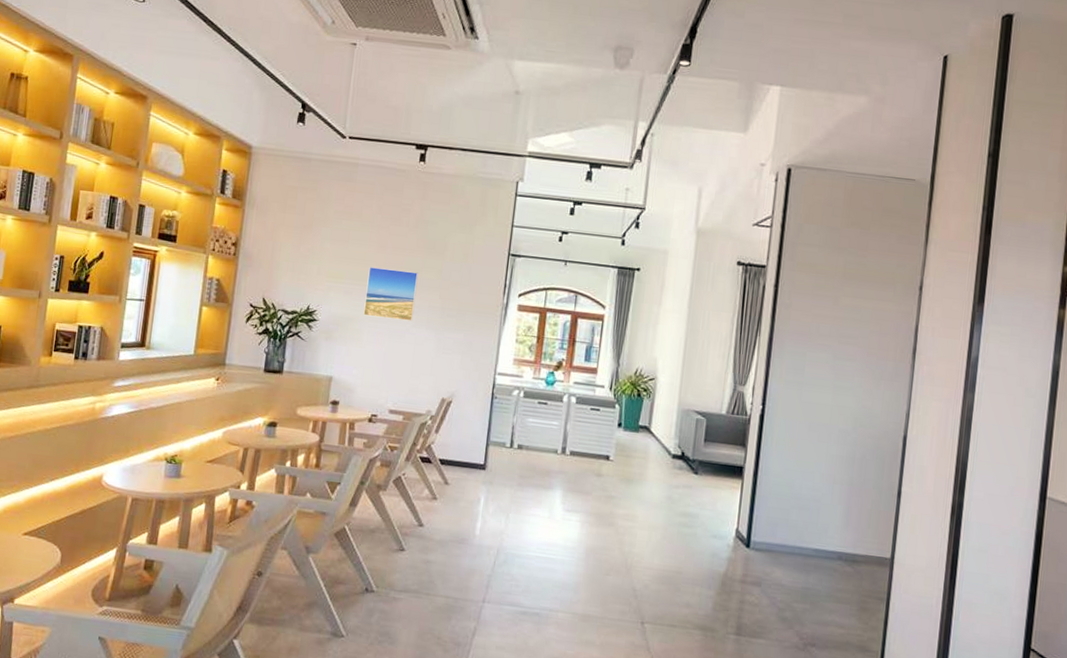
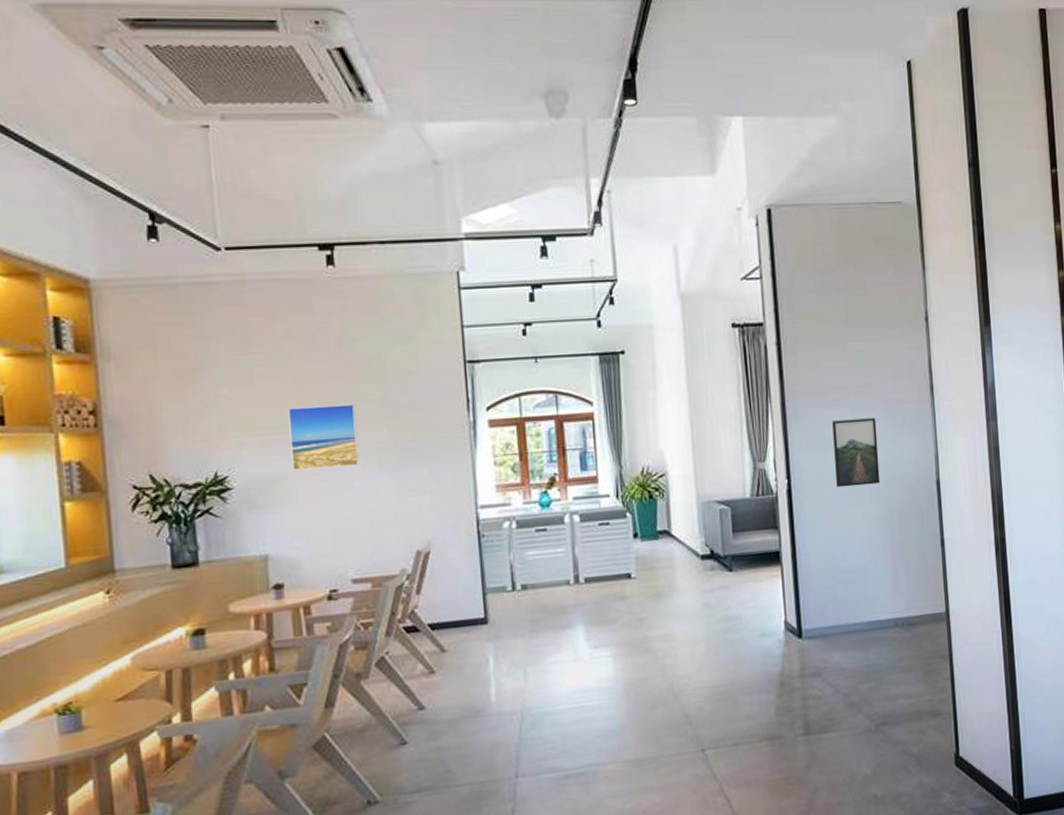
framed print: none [807,363,855,427] -> present [832,417,881,488]

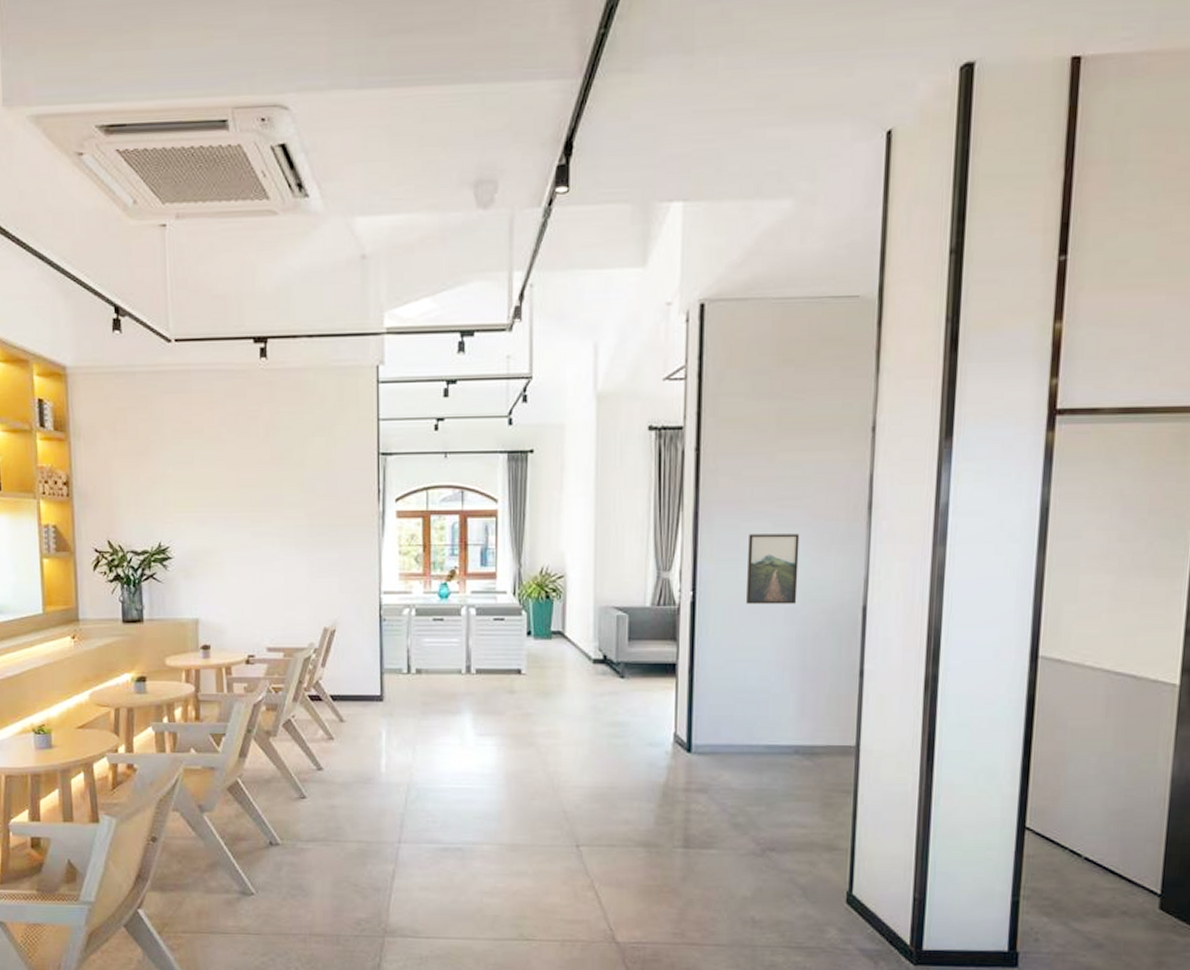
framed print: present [288,404,360,471] -> none [221,488,279,546]

